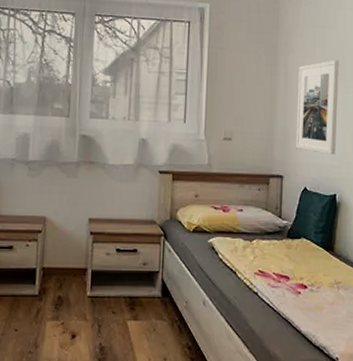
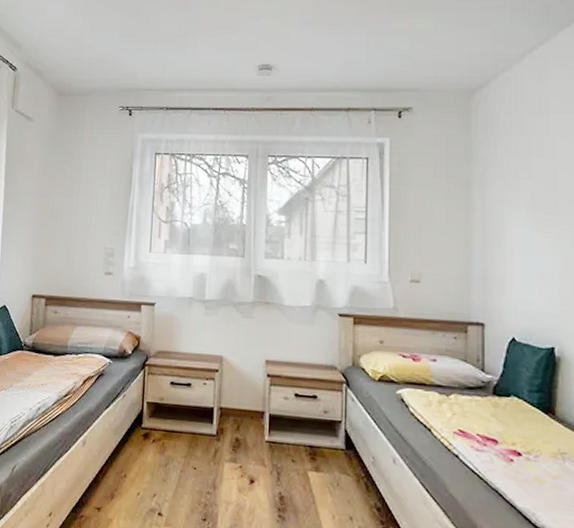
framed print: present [295,59,340,155] -> none [498,192,551,302]

